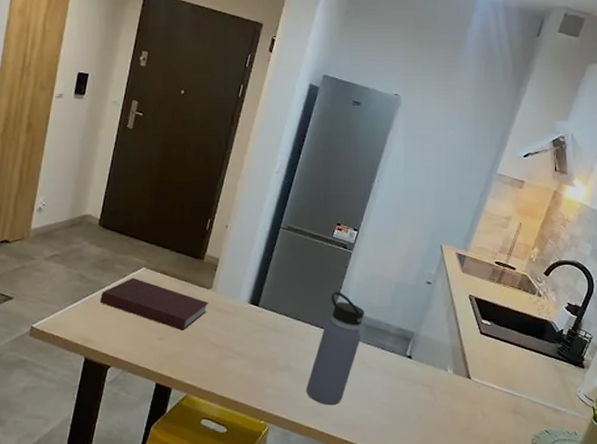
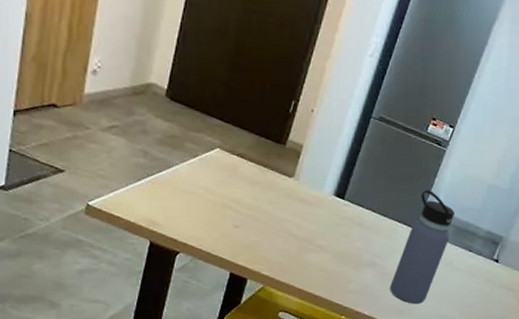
notebook: present [100,277,209,331] -> none [168,158,290,220]

